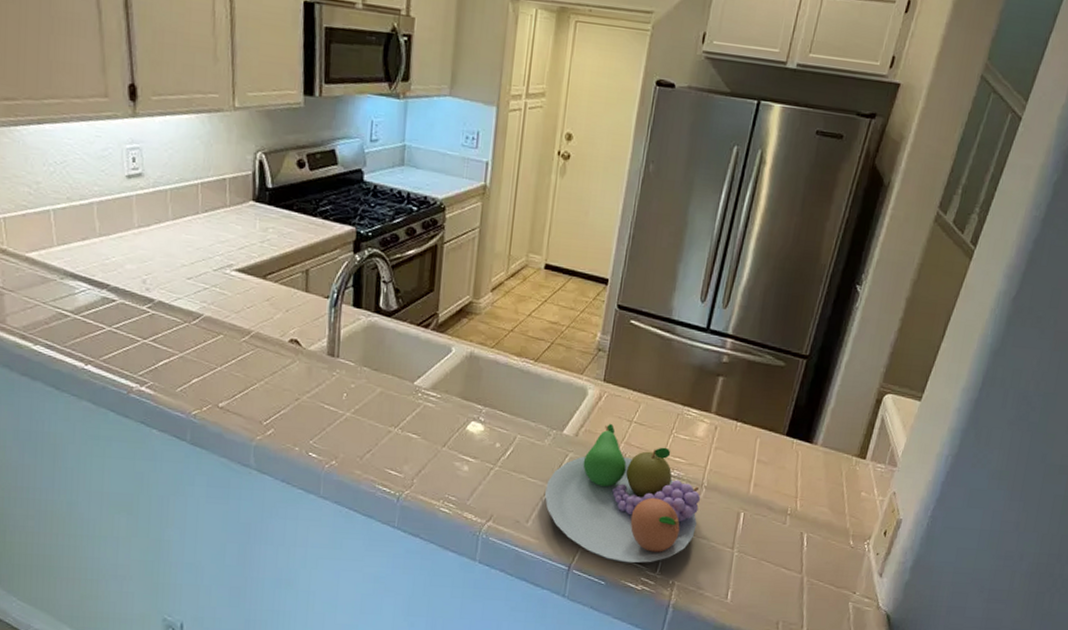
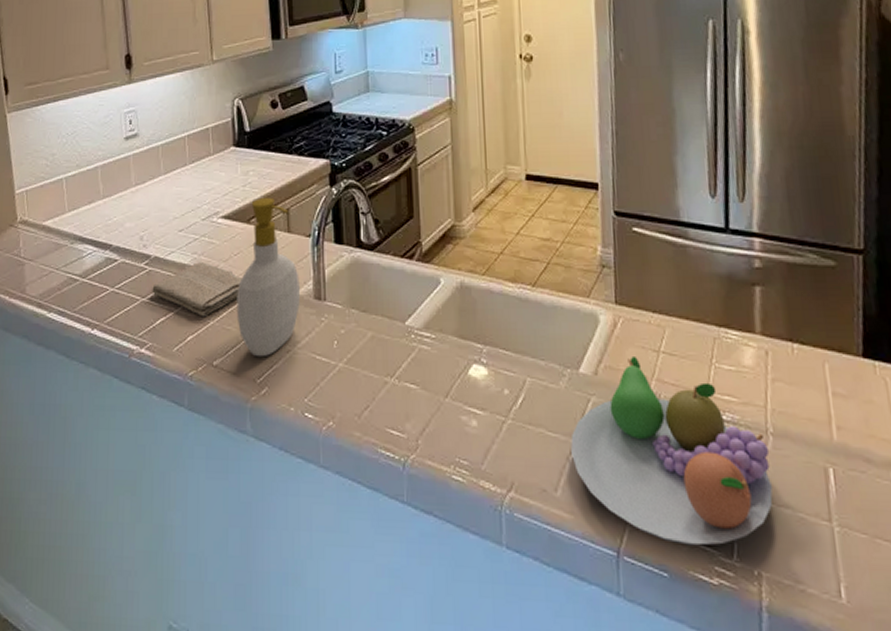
washcloth: none [155,311,254,363] -> present [152,262,242,317]
soap bottle: none [246,255,314,403] -> present [237,197,300,357]

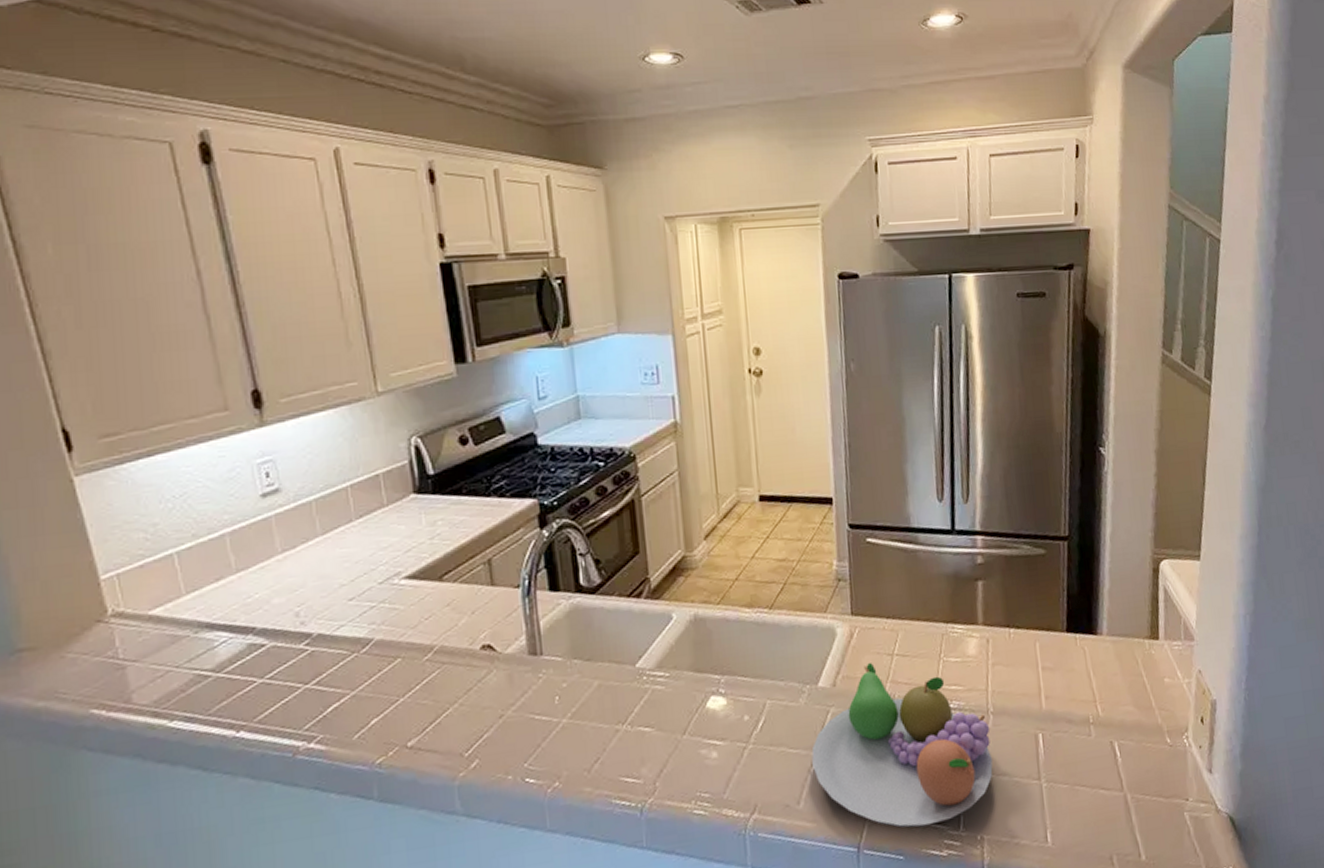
washcloth: present [152,262,242,317] -> none [317,632,438,695]
soap bottle: present [237,197,300,357] -> none [431,548,512,729]

